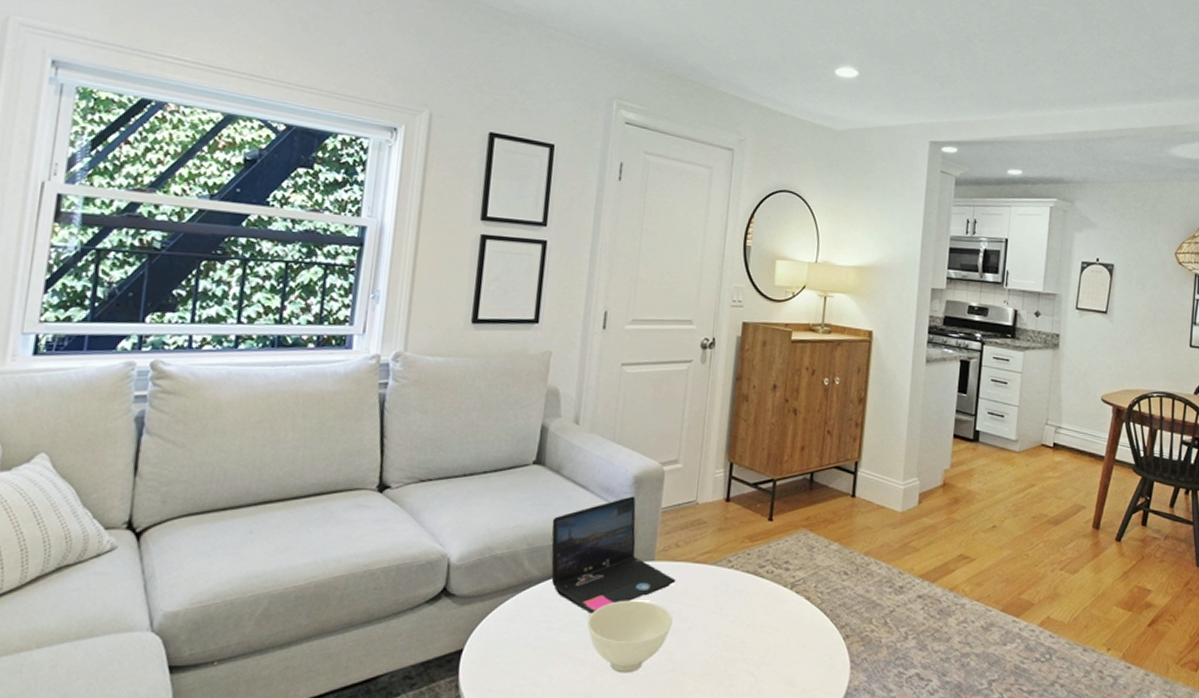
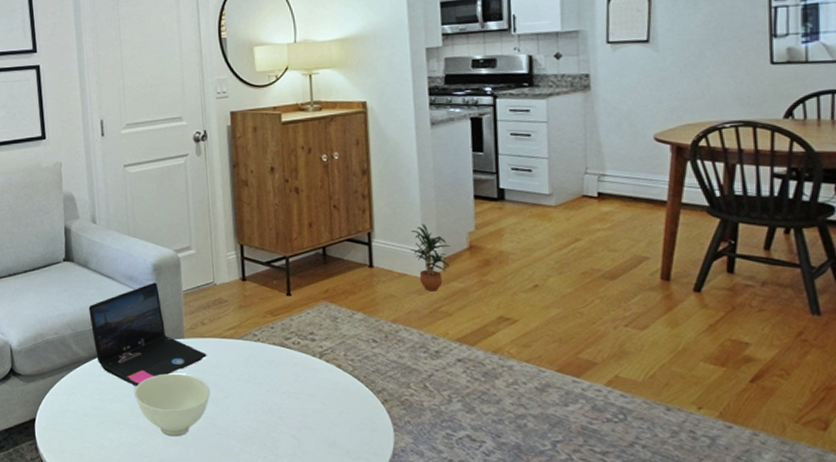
potted plant: none [891,457,927,526] -> present [410,224,451,292]

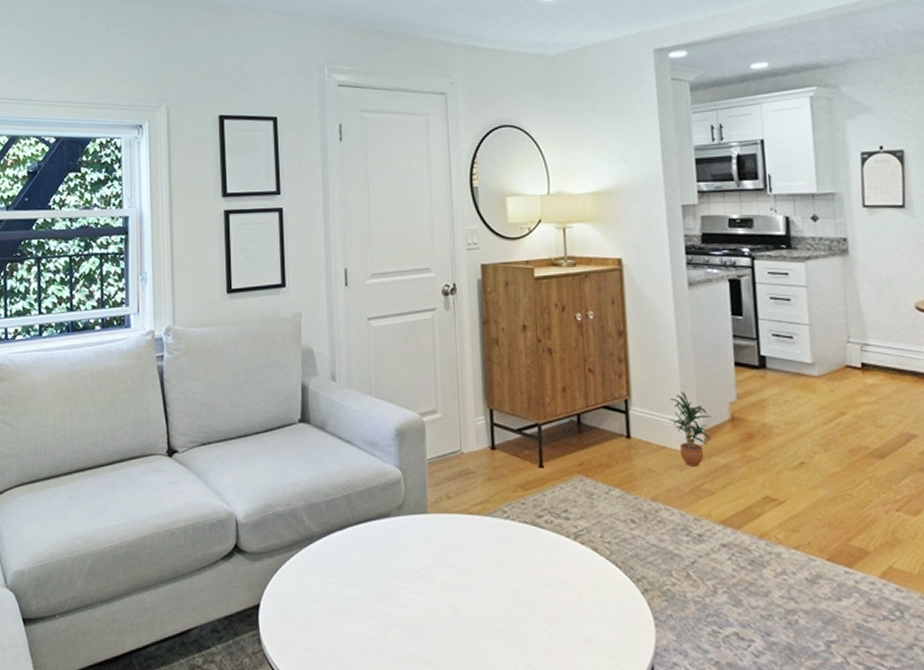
laptop: present [88,282,207,386] -> none [324,449,452,568]
bowl: present [134,373,210,437] -> none [371,554,455,629]

